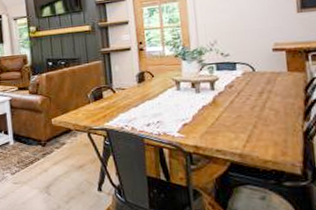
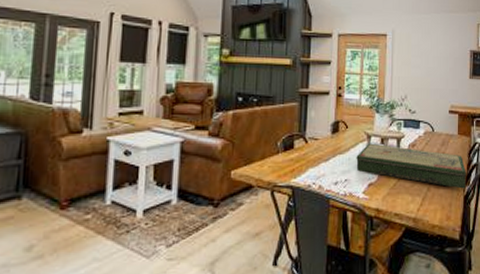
board game: none [166,88,305,125] -> present [356,143,467,189]

